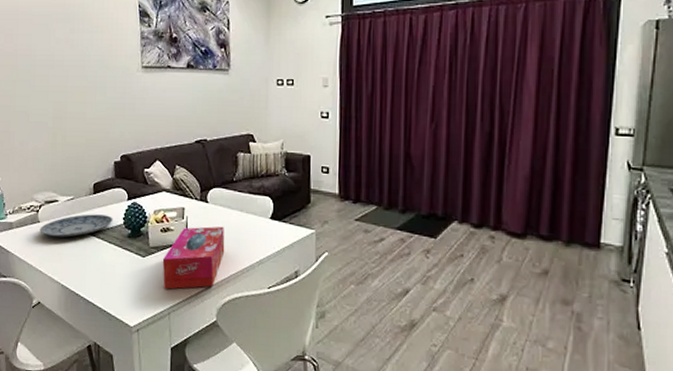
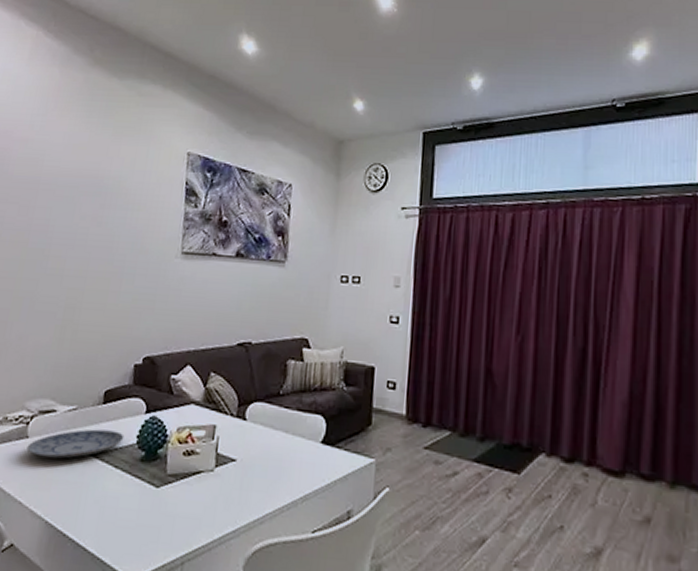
tissue box: present [162,226,225,290] -> none [179,450,264,531]

